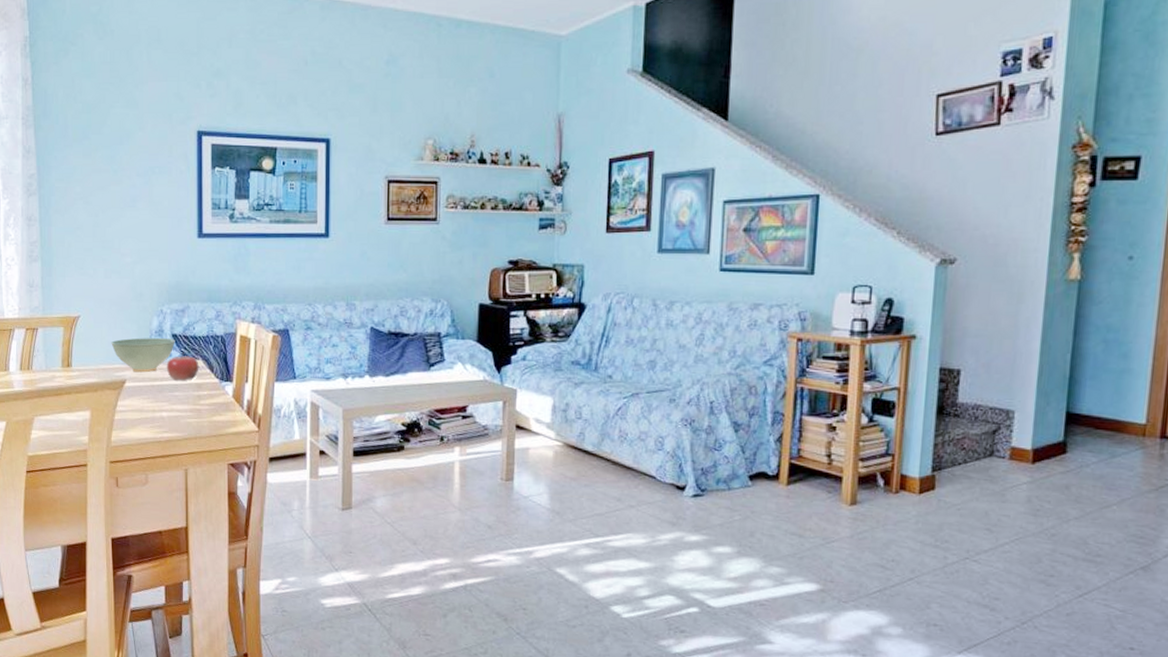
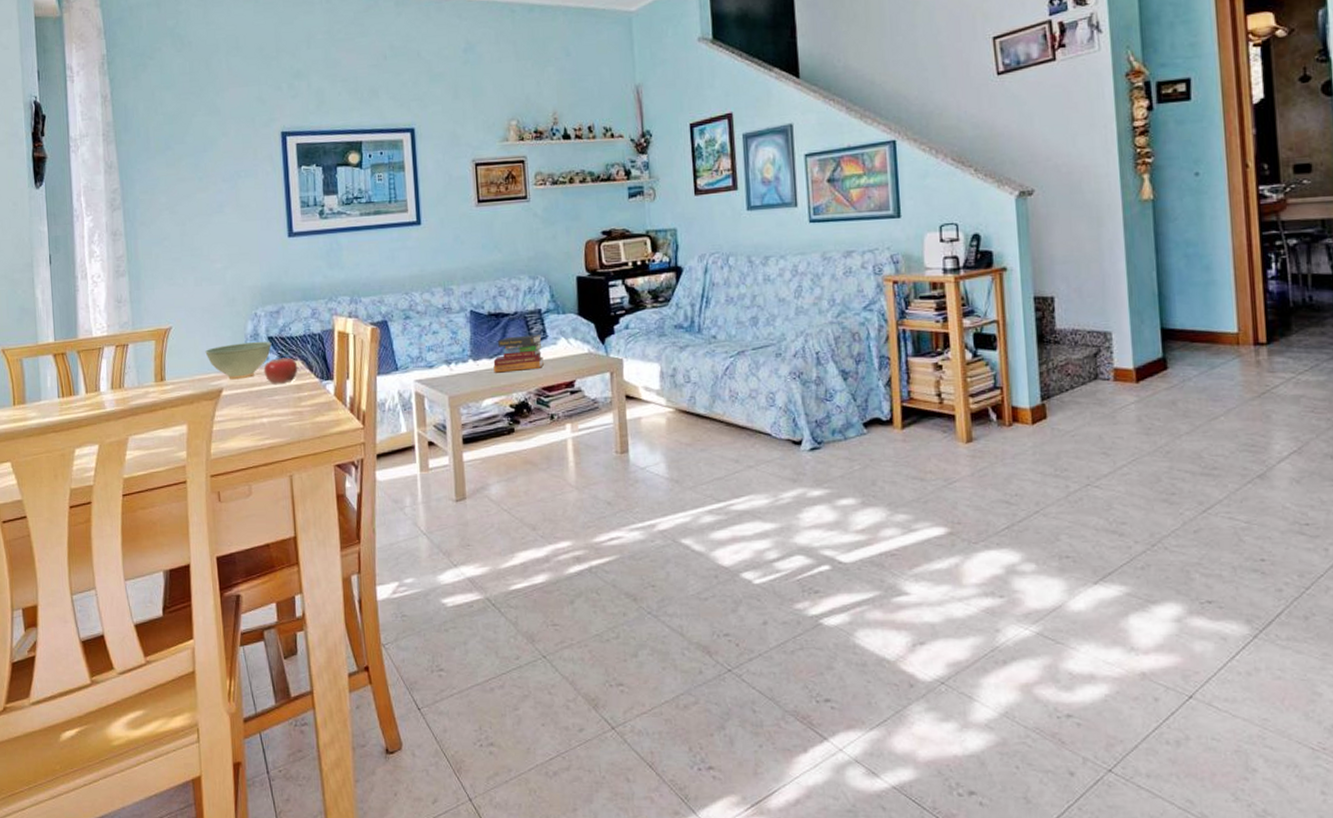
books: none [389,356,439,392] -> present [493,334,544,373]

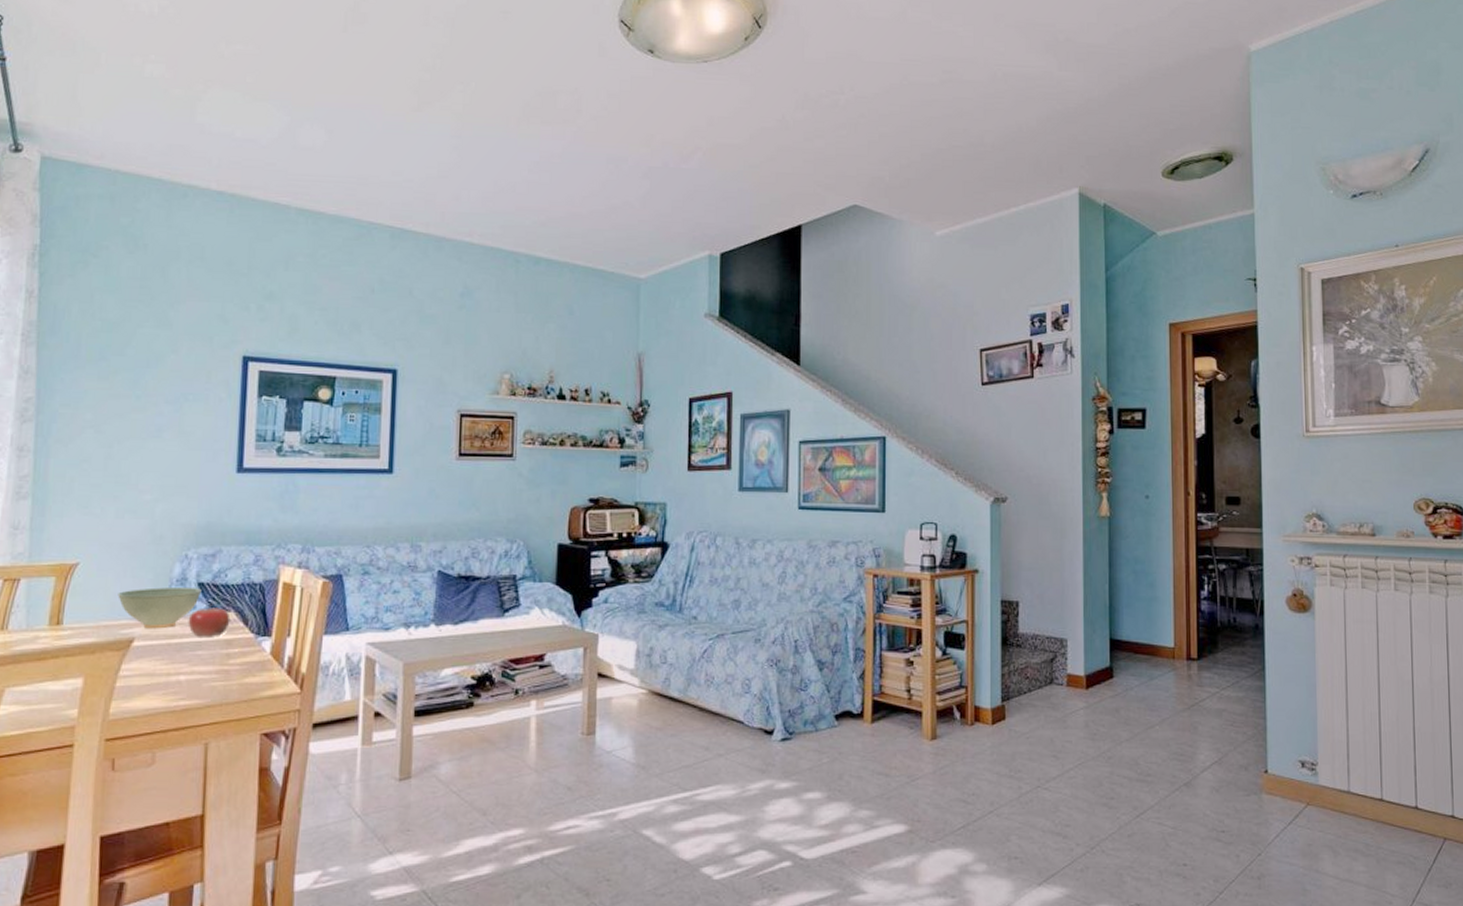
books: present [493,334,544,373] -> none [457,602,514,641]

